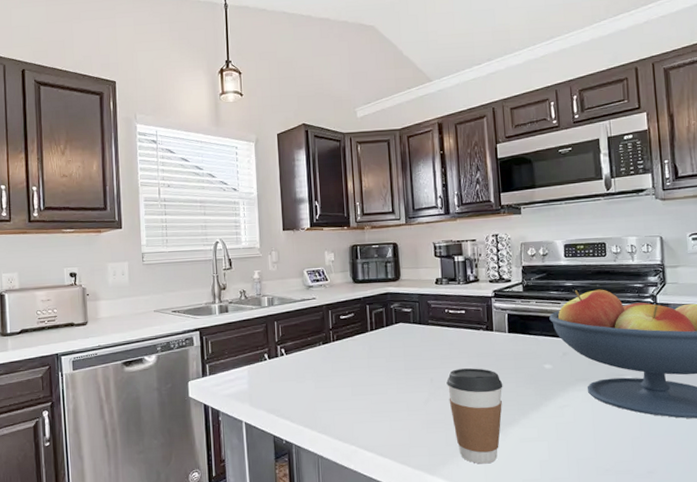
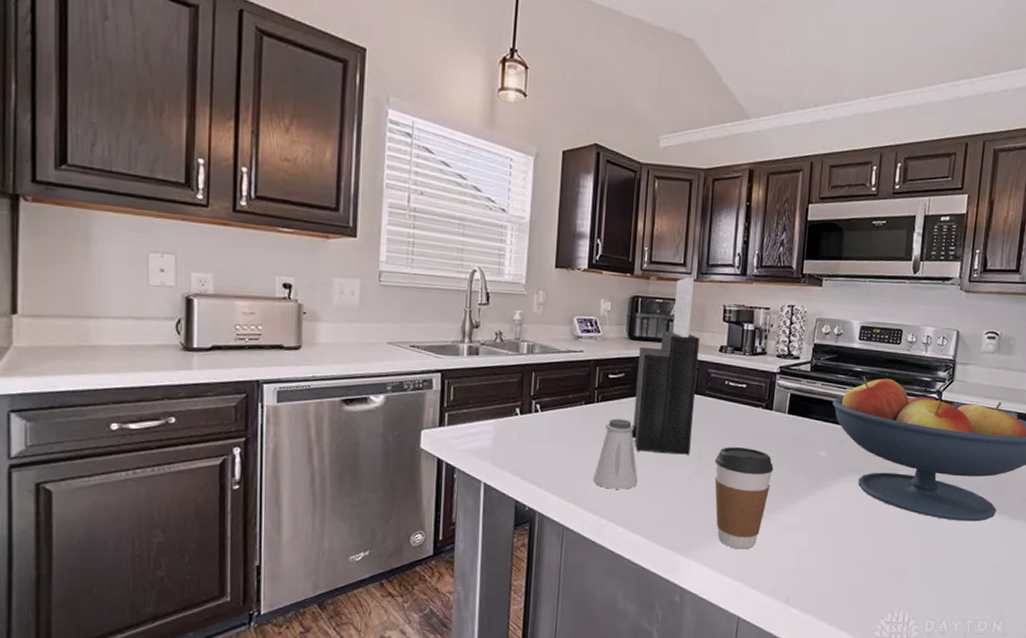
saltshaker: none [339,354,379,418] -> present [593,419,638,490]
knife block: none [364,222,422,382] -> present [631,277,700,455]

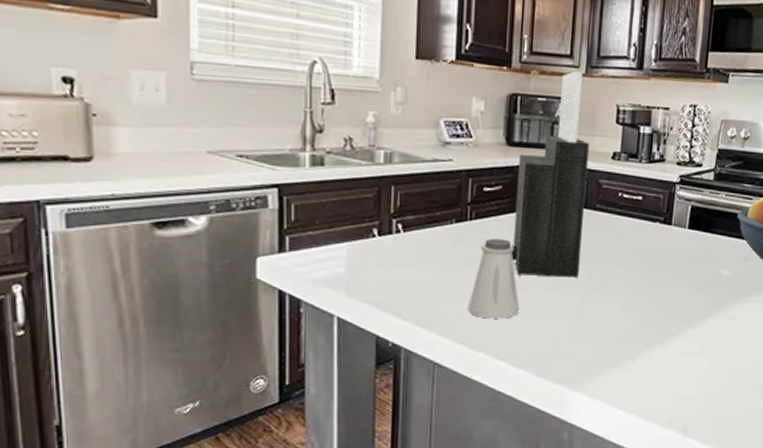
coffee cup: present [714,447,774,550] -> none [606,267,672,380]

